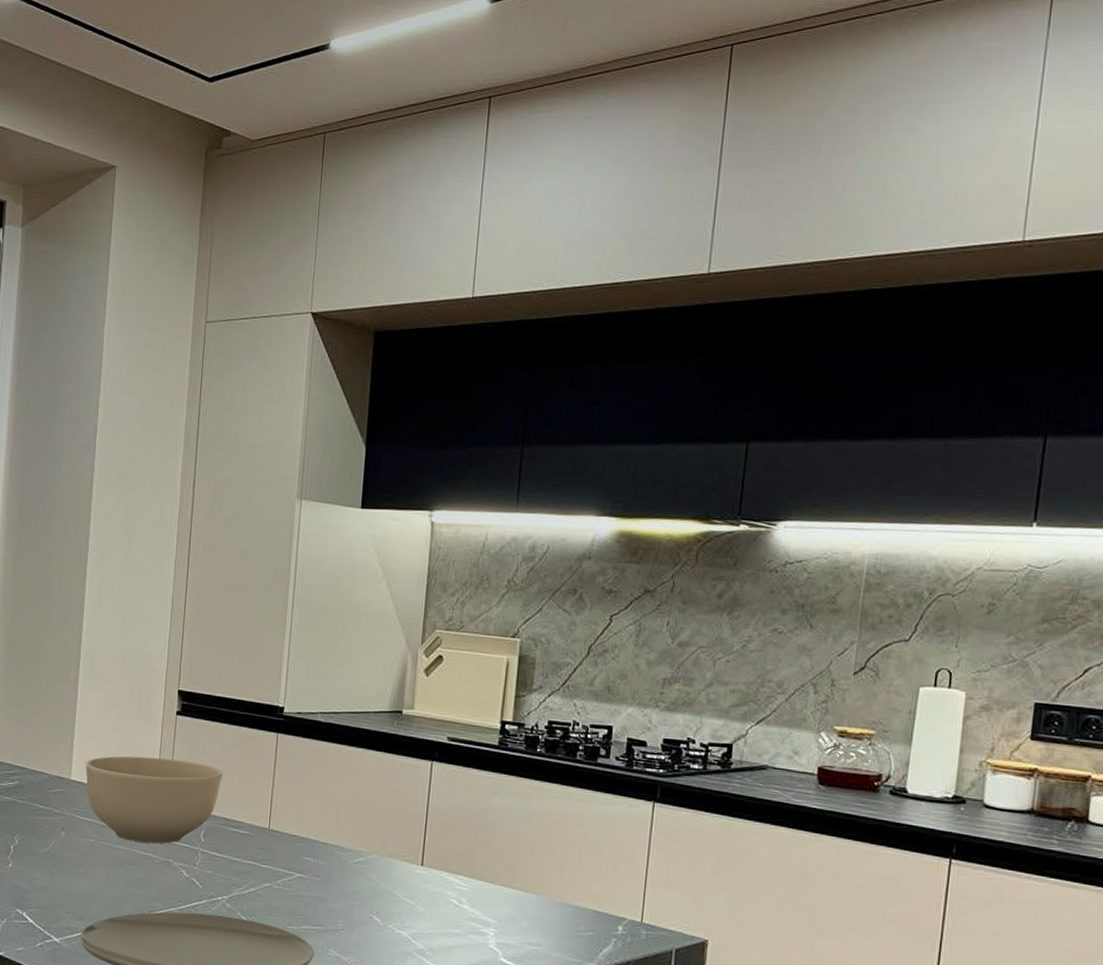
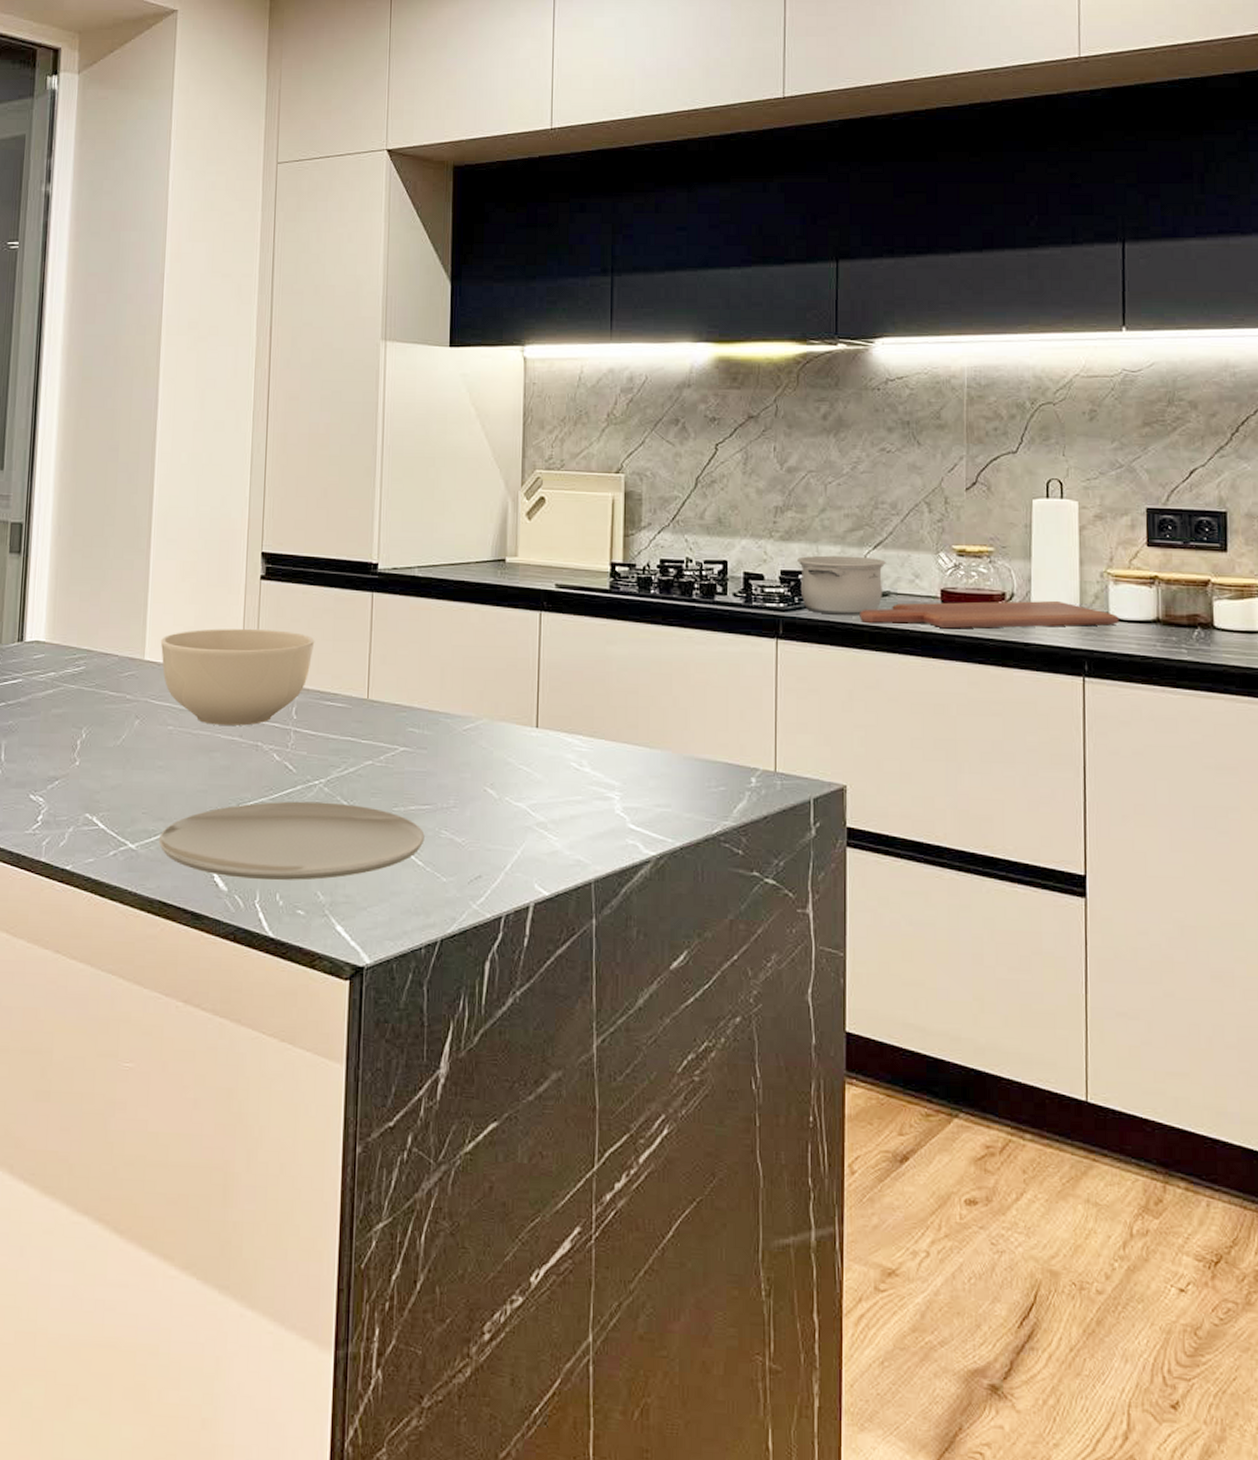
cooking pot: none [680,727,767,786] -> present [797,555,886,615]
cutting board: none [736,777,993,813] -> present [860,600,1119,629]

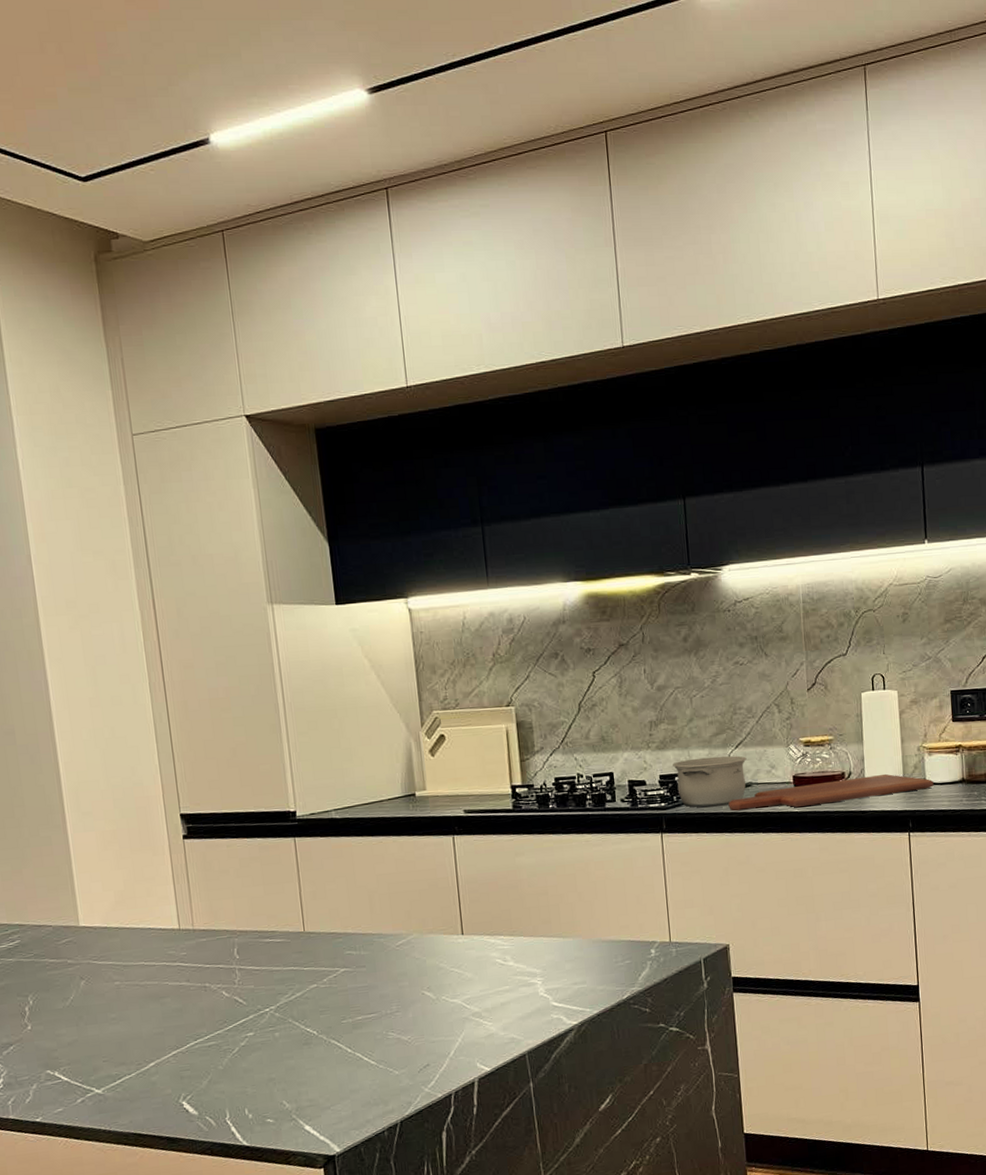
plate: present [159,801,425,881] -> none [124,1023,375,1103]
bowl: present [160,629,315,726] -> none [92,882,246,975]

